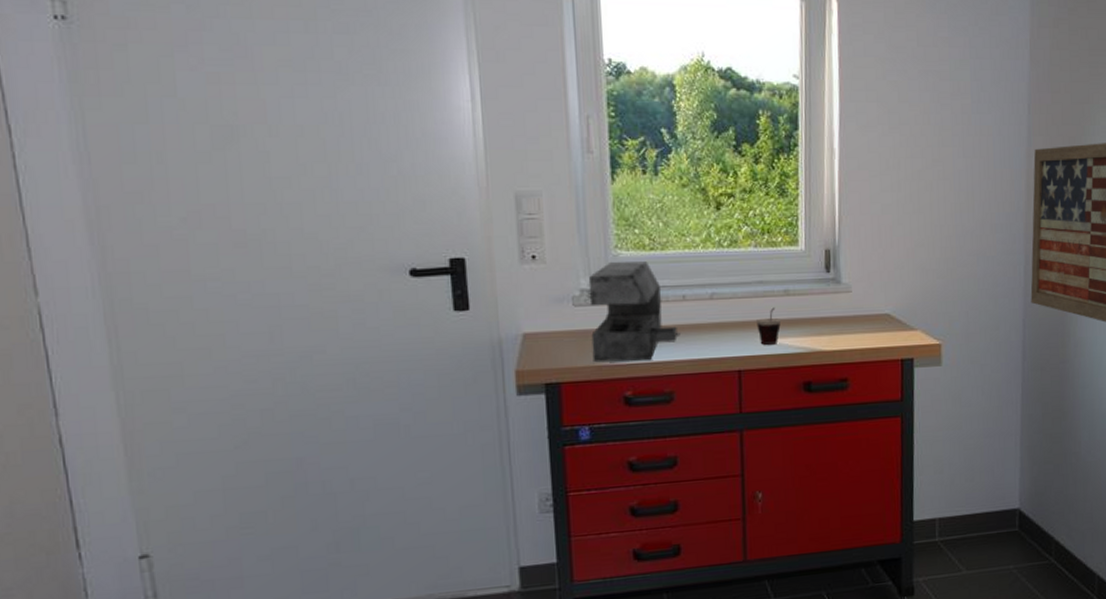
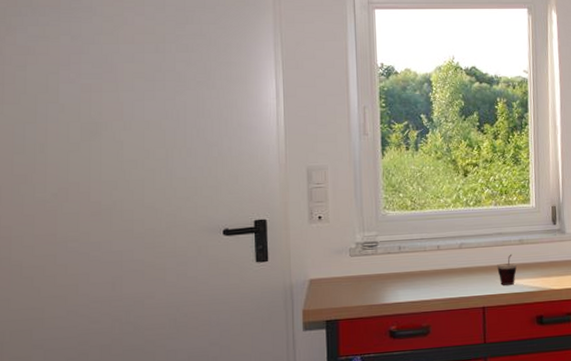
toolbox: present [588,261,680,363] -> none [362,219,435,303]

